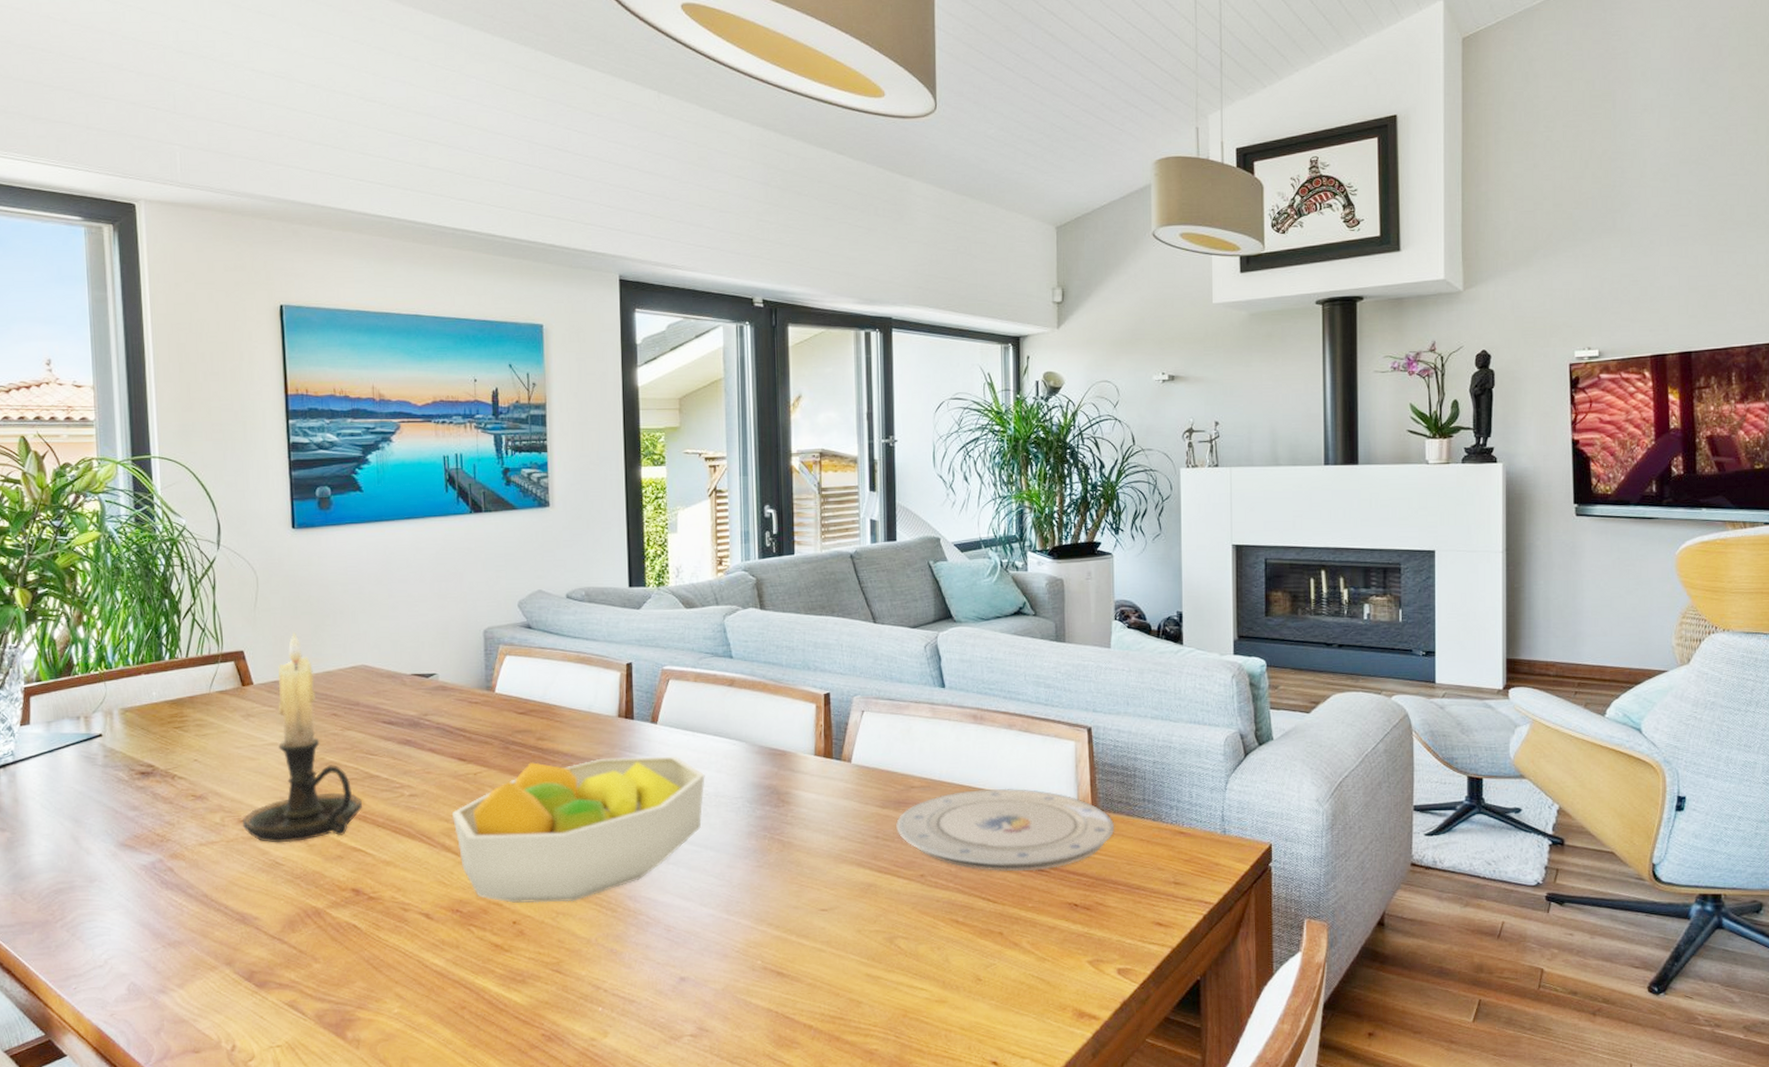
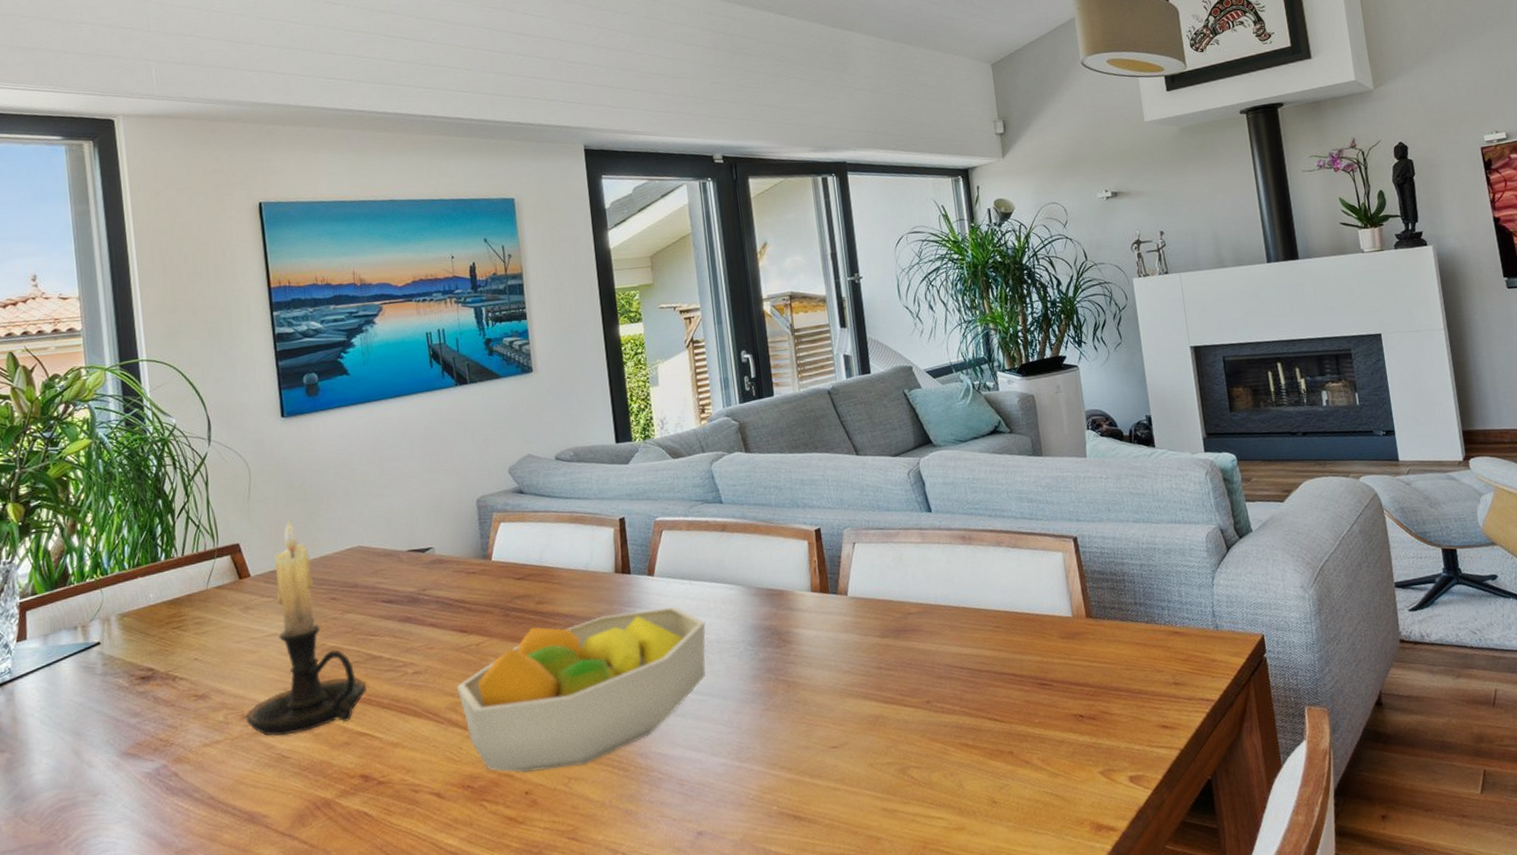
plate: present [896,788,1115,872] -> none [897,604,1111,690]

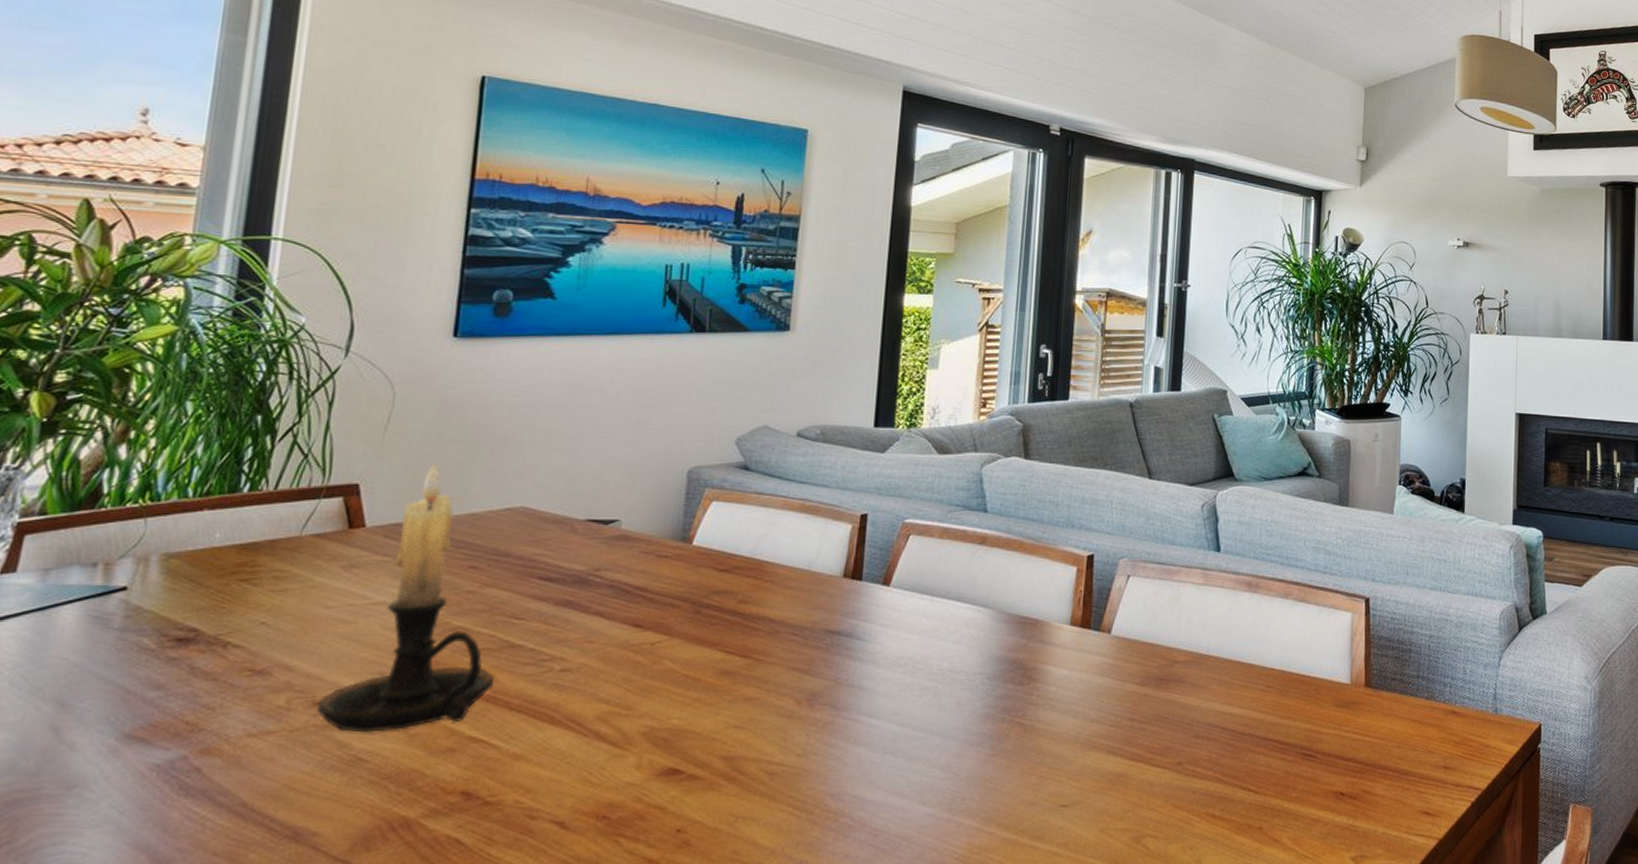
fruit bowl: present [456,606,706,773] -> none [614,624,941,806]

